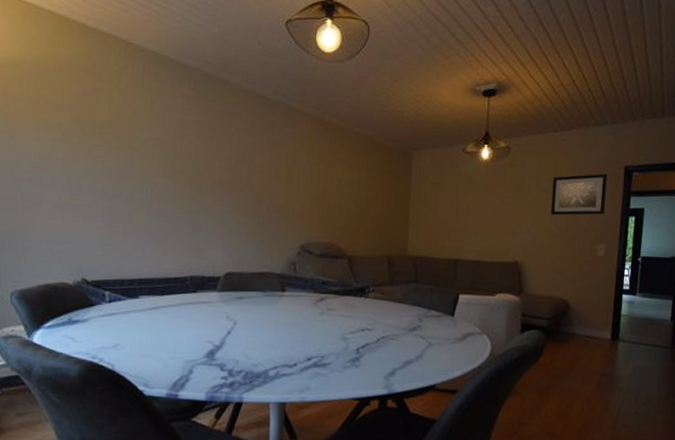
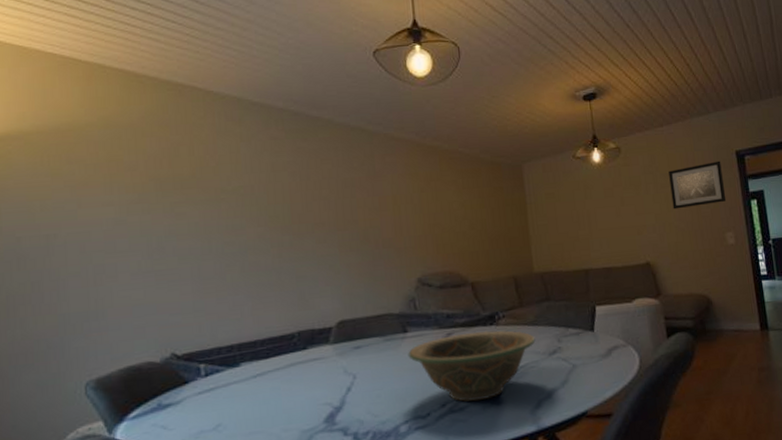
decorative bowl: none [283,299,399,361] -> present [408,330,536,402]

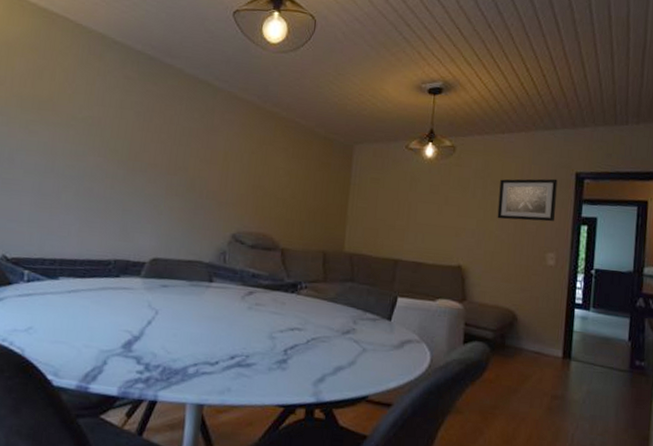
decorative bowl: present [408,330,536,402] -> none [209,294,332,363]

